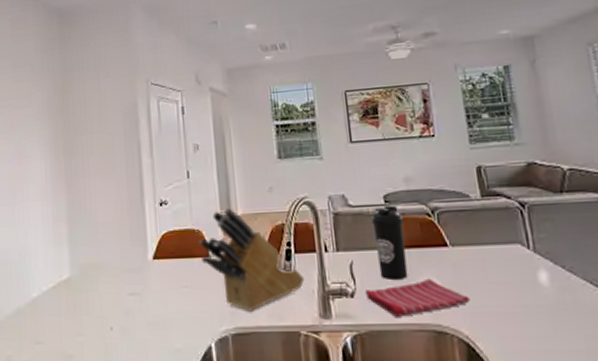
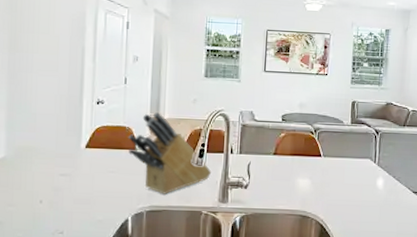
dish towel: present [364,278,470,317] -> none [255,178,329,204]
water bottle: present [372,205,408,281] -> none [269,123,293,179]

